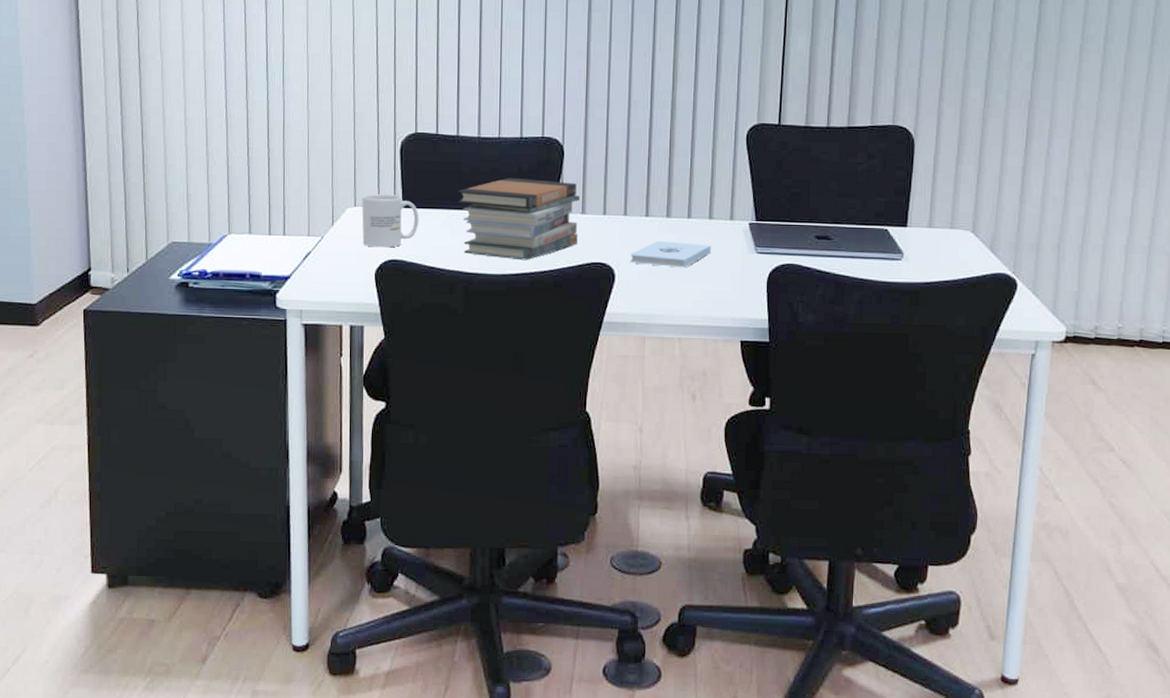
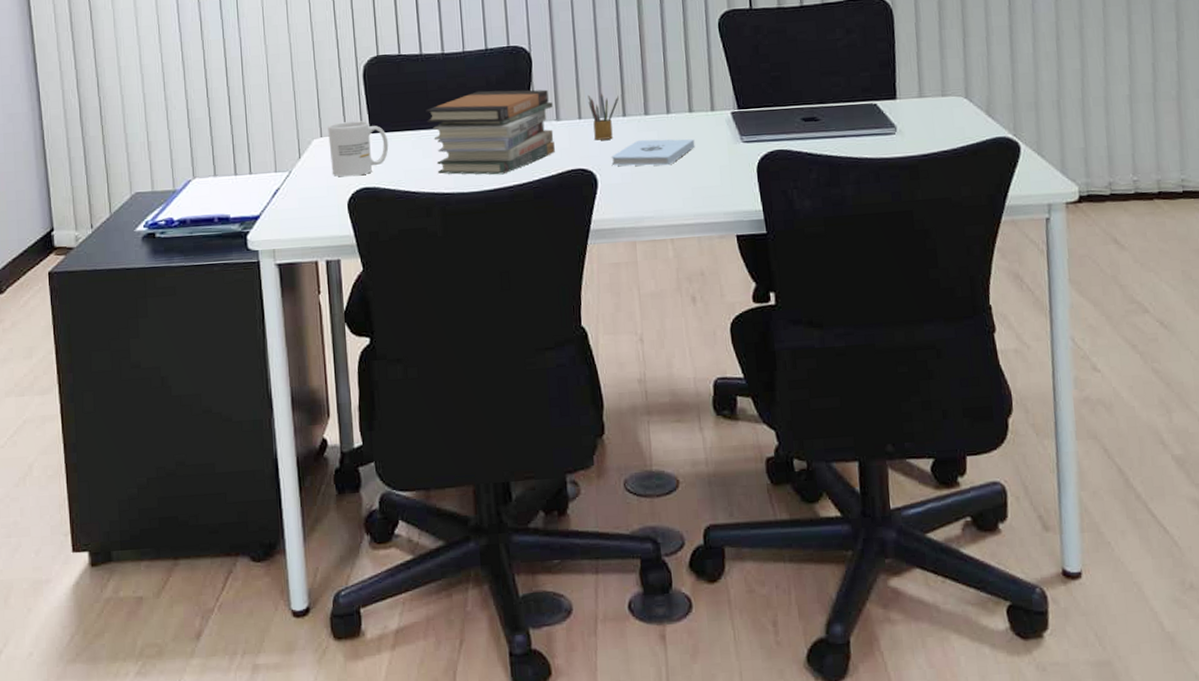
pencil box: none [614,192,643,237] -> present [588,93,619,140]

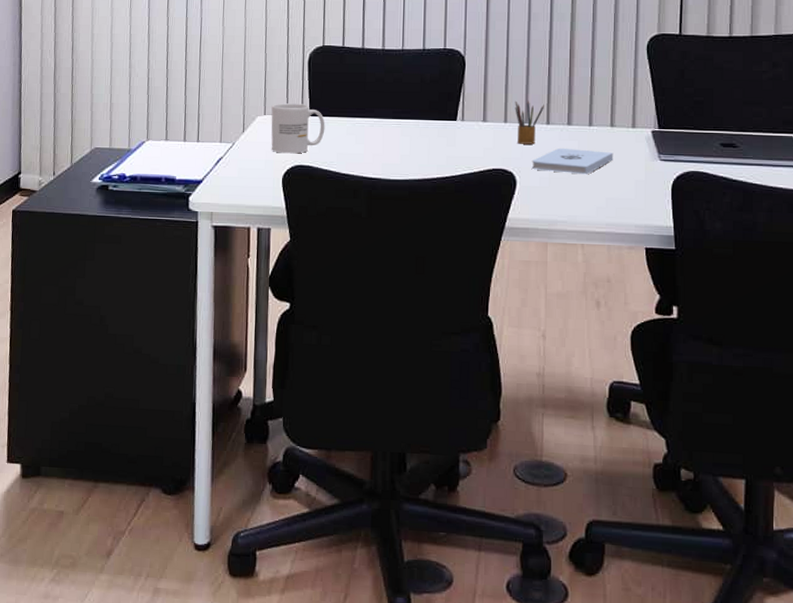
book stack: present [425,89,555,175] -> none [362,87,481,167]

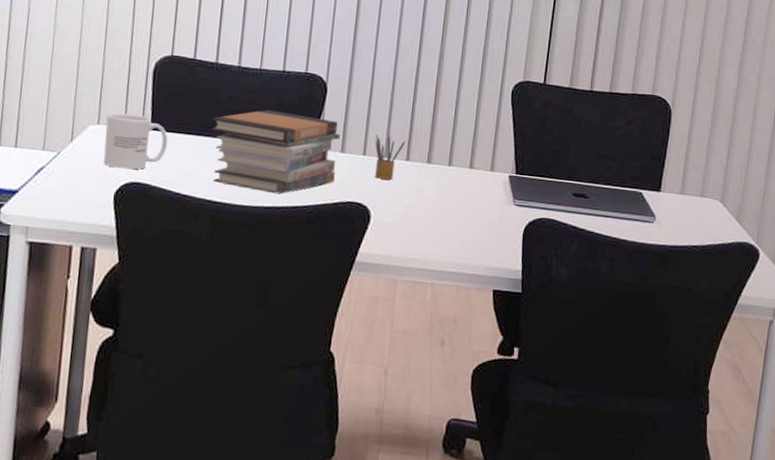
book stack: none [362,87,481,167] -> present [210,109,340,195]
notepad: present [531,147,614,175] -> none [387,185,470,215]

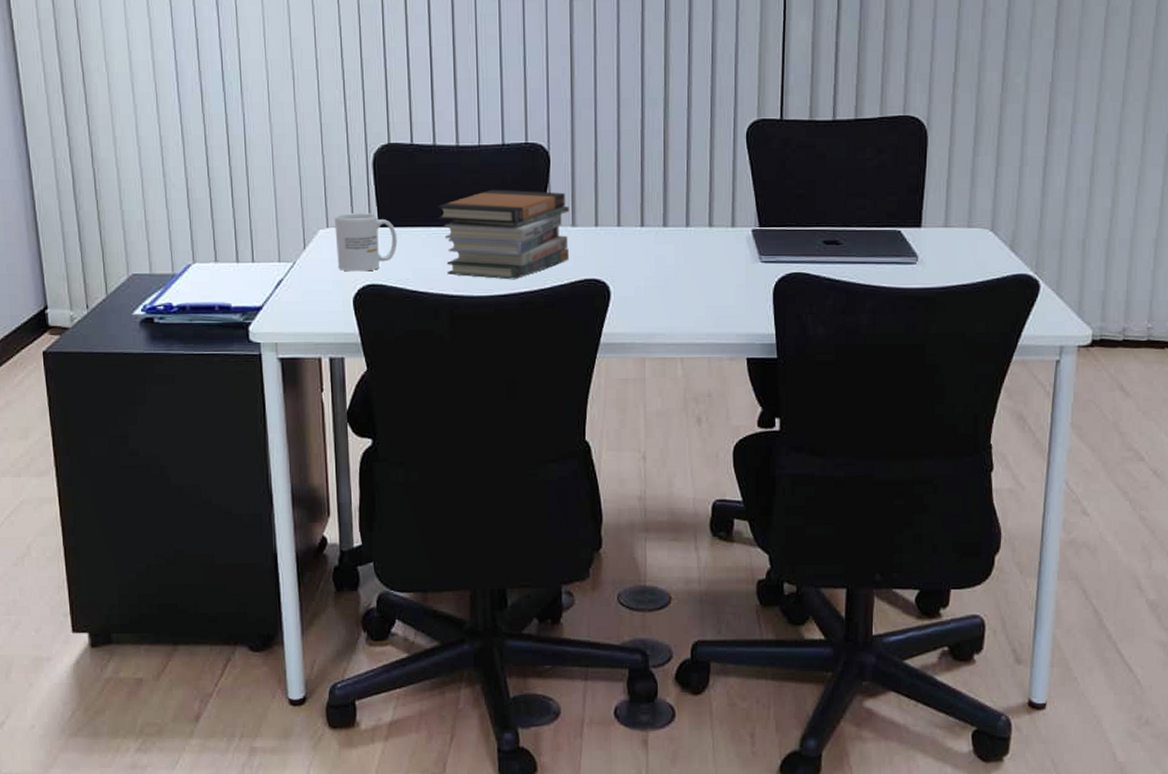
pencil box: present [375,135,405,180] -> none [606,201,638,250]

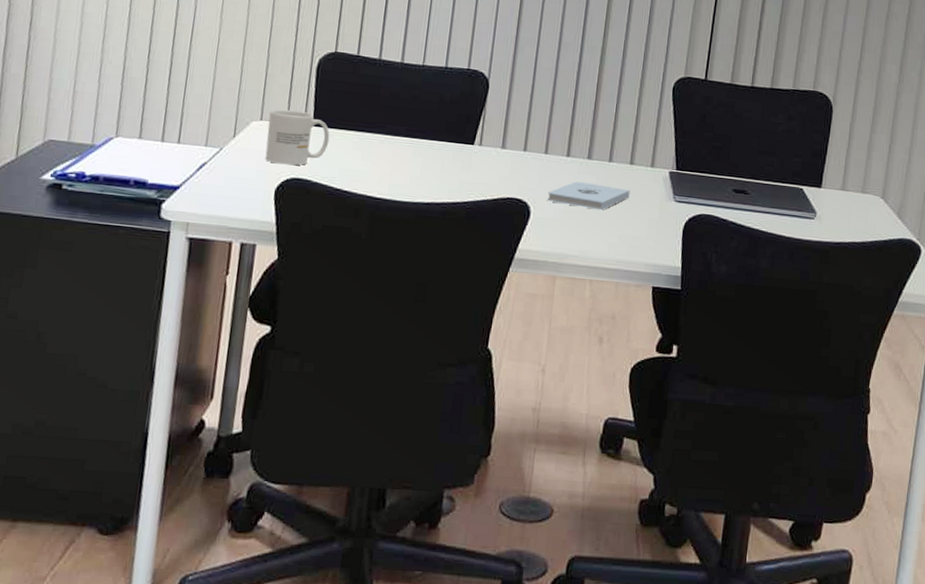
book stack: present [437,189,569,280] -> none [372,105,501,191]
notepad: none [626,252,713,282] -> present [547,181,631,211]

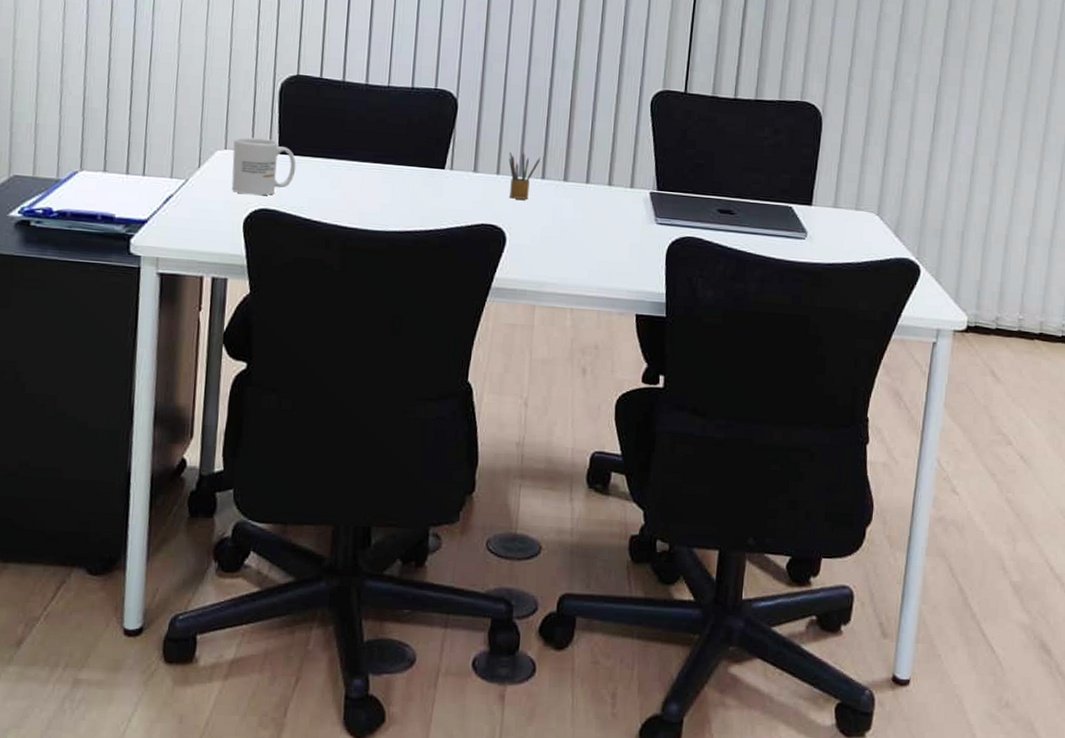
pencil box: none [535,131,566,176] -> present [508,152,540,200]
notepad: present [547,181,631,211] -> none [523,205,610,235]

